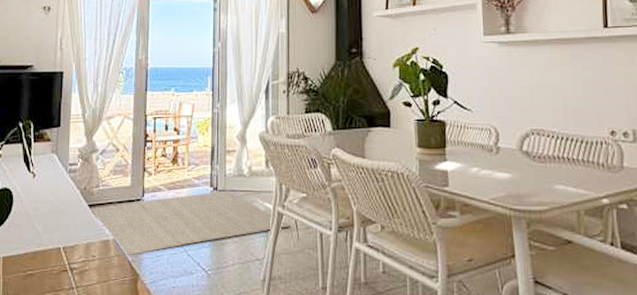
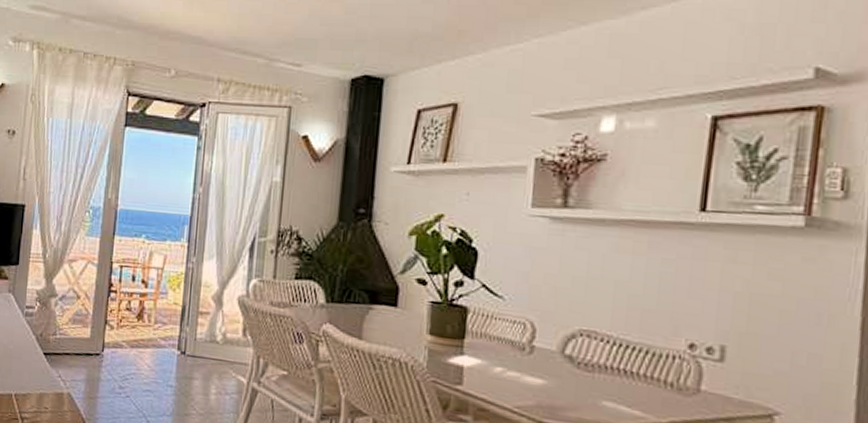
rug: present [88,190,291,256] -> none [43,355,266,414]

